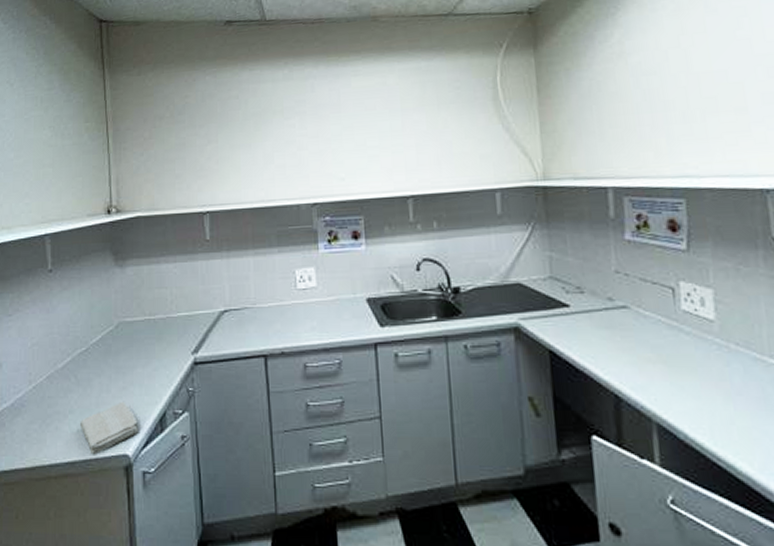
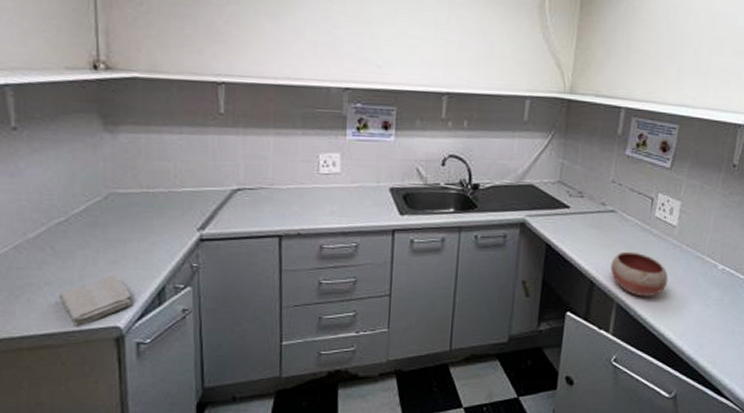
bowl: none [637,355,722,414] -> present [610,251,668,297]

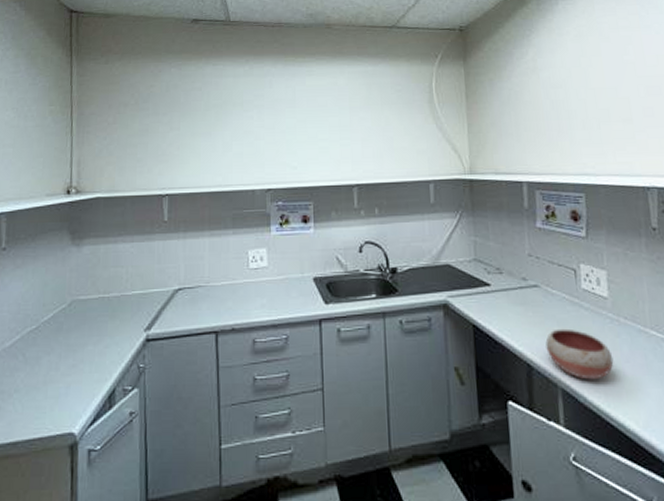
washcloth: present [58,274,131,327] -> none [24,378,86,434]

